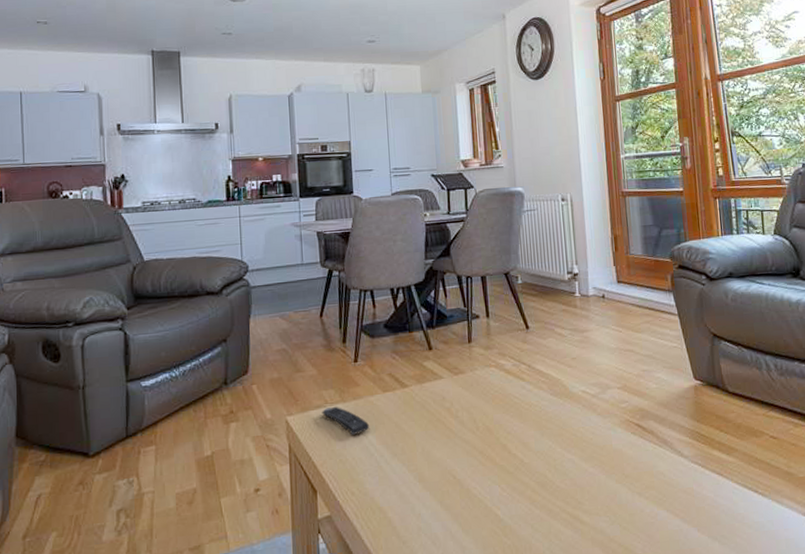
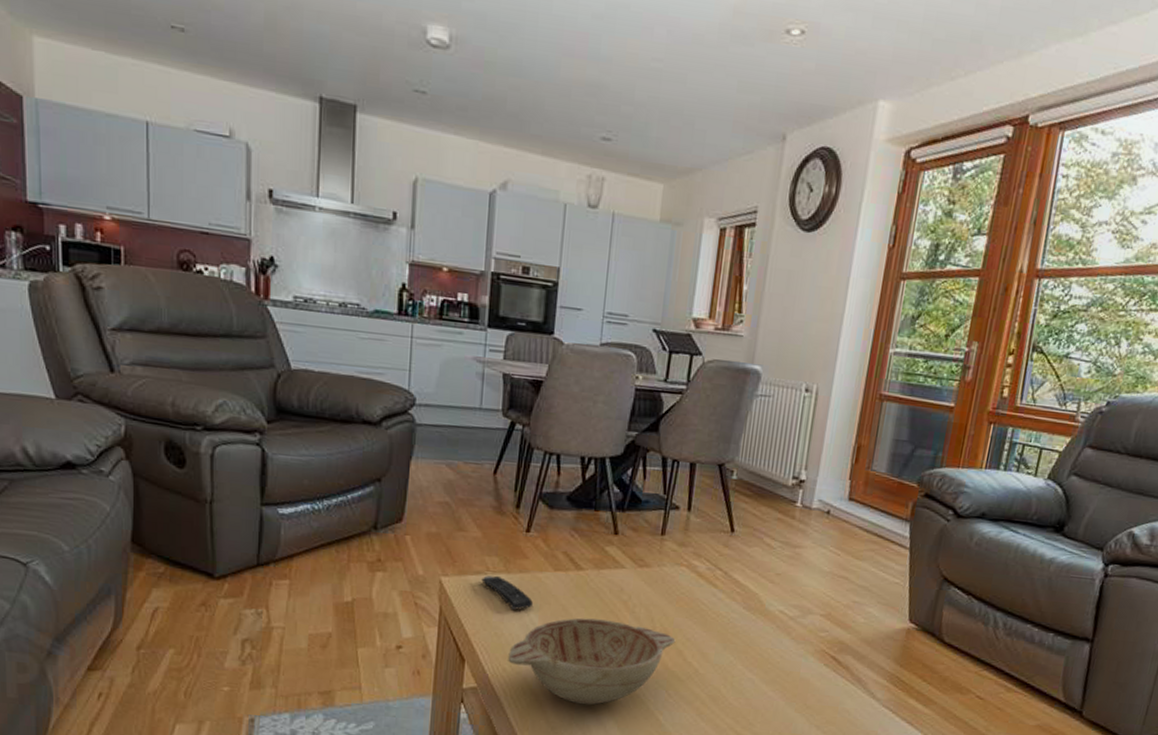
decorative bowl: none [354,428,499,514] -> present [508,618,676,705]

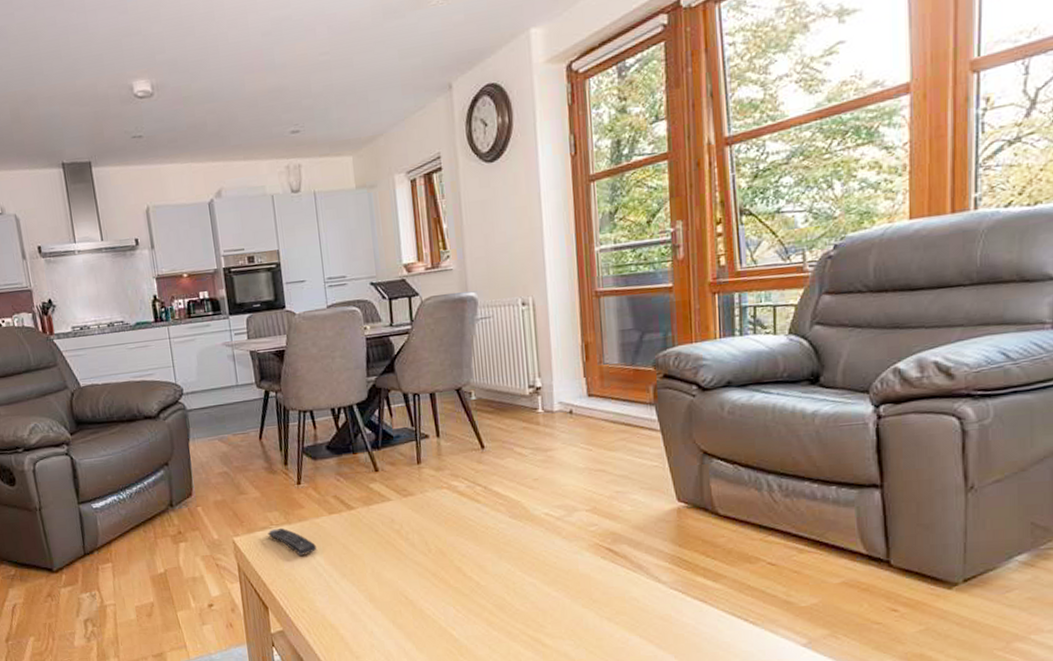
decorative bowl: present [508,618,676,705] -> none [304,550,452,632]

